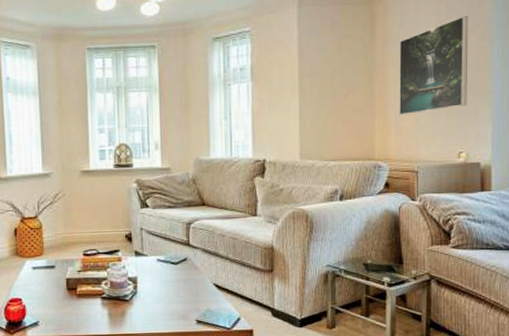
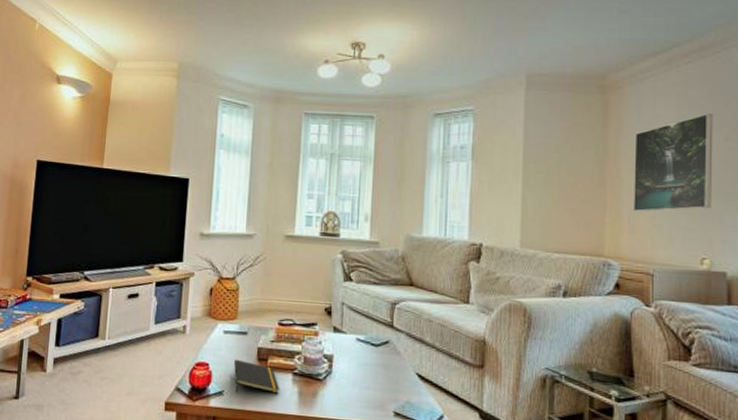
notepad: none [45,291,90,322] -> present [233,359,279,393]

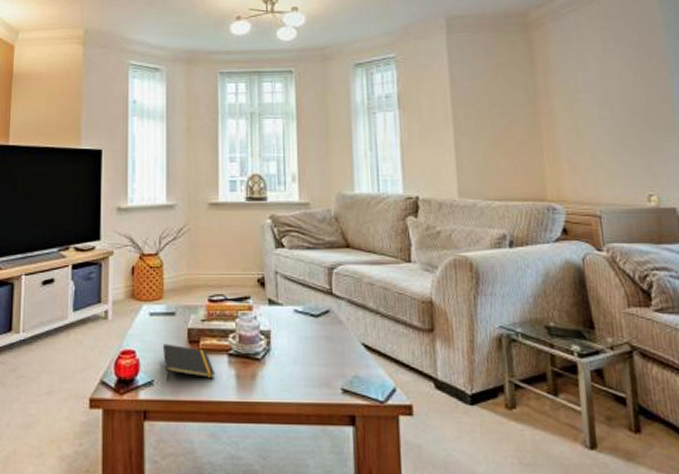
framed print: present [633,113,713,212] -> none [563,44,651,151]

